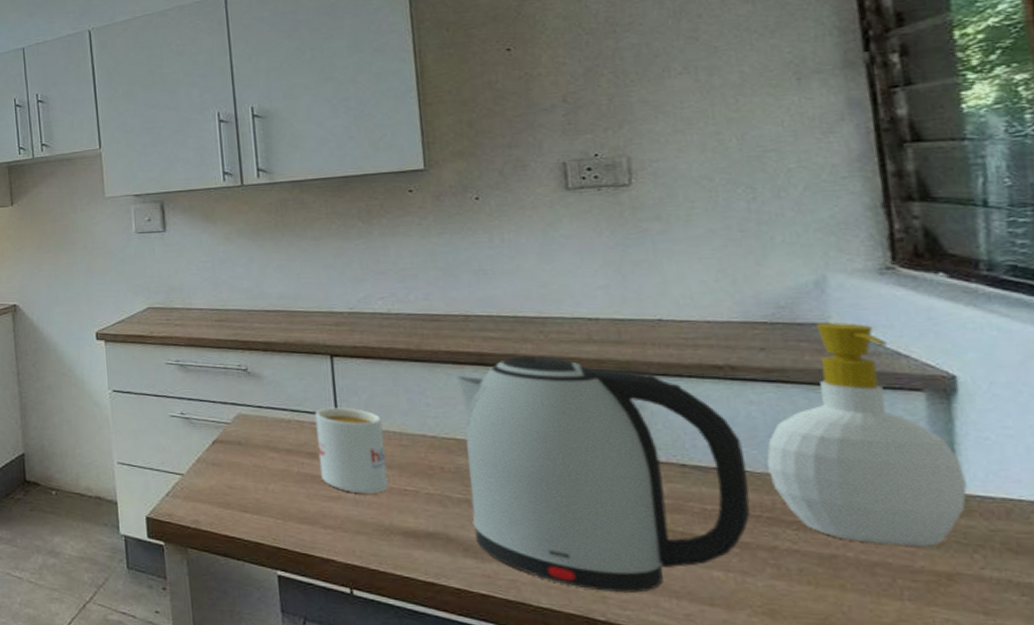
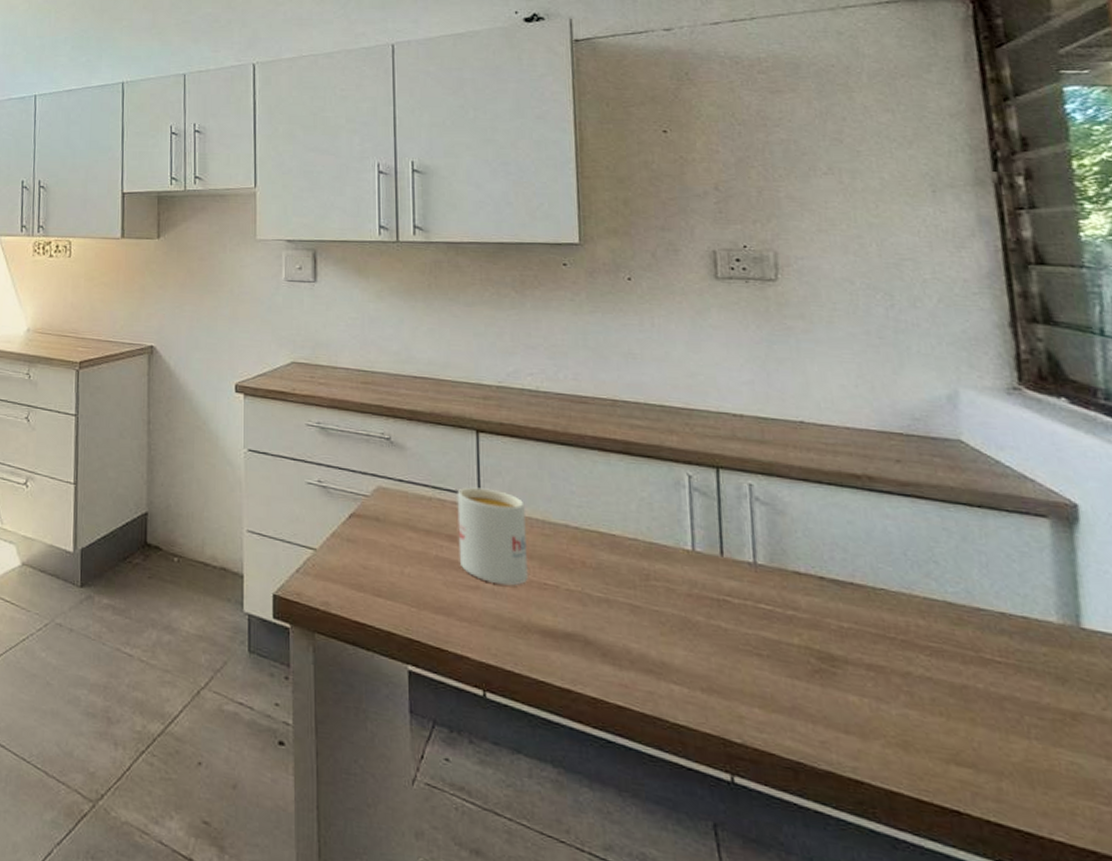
kettle: present [455,356,750,594] -> none [600,448,885,714]
soap bottle: present [767,321,967,547] -> none [901,438,1089,682]

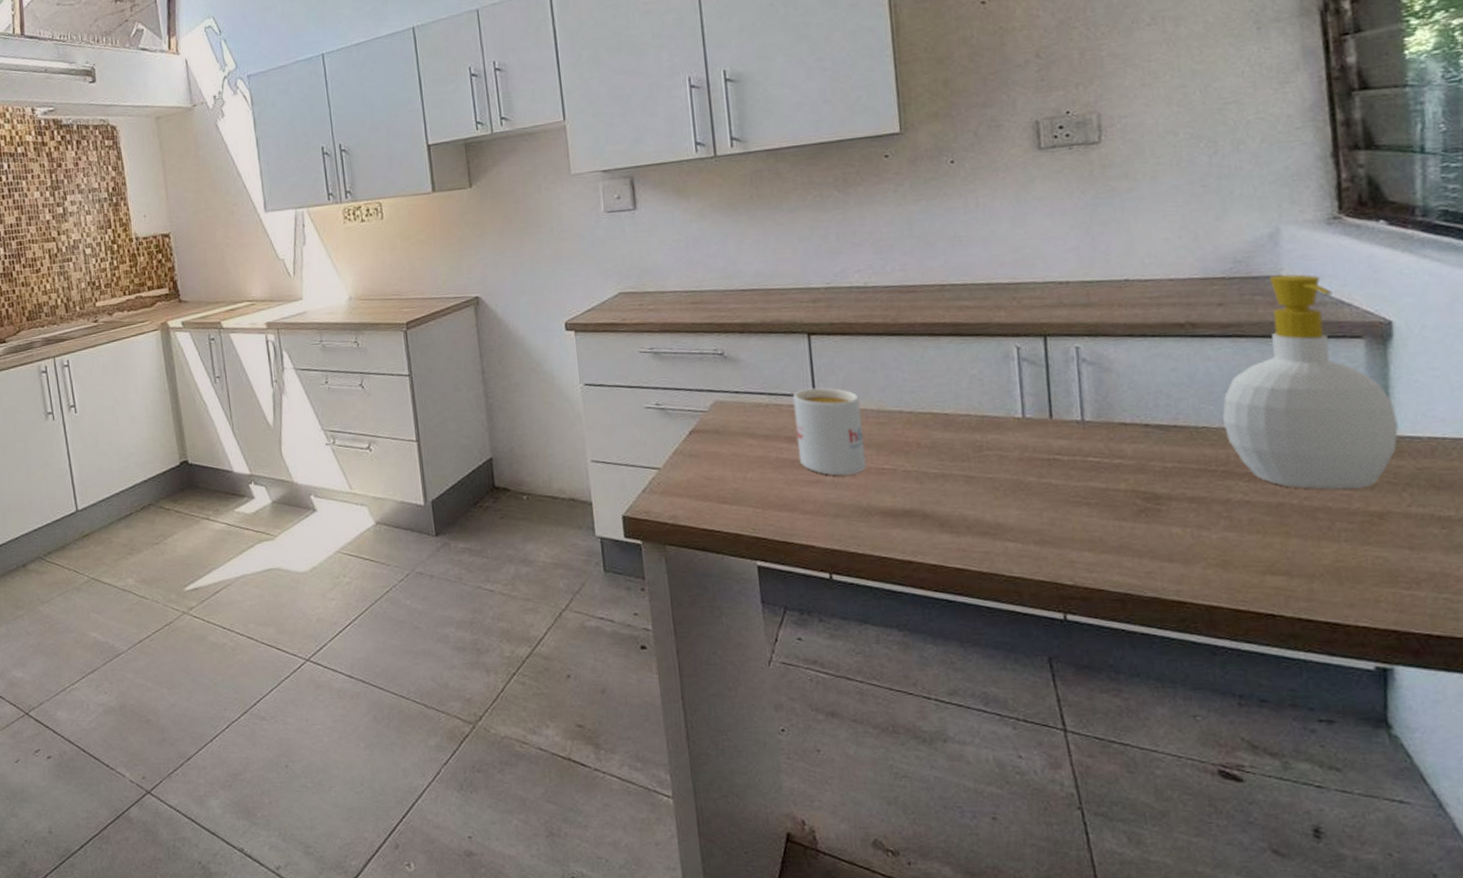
soap bottle: none [901,438,1089,682] -> present [1222,274,1399,491]

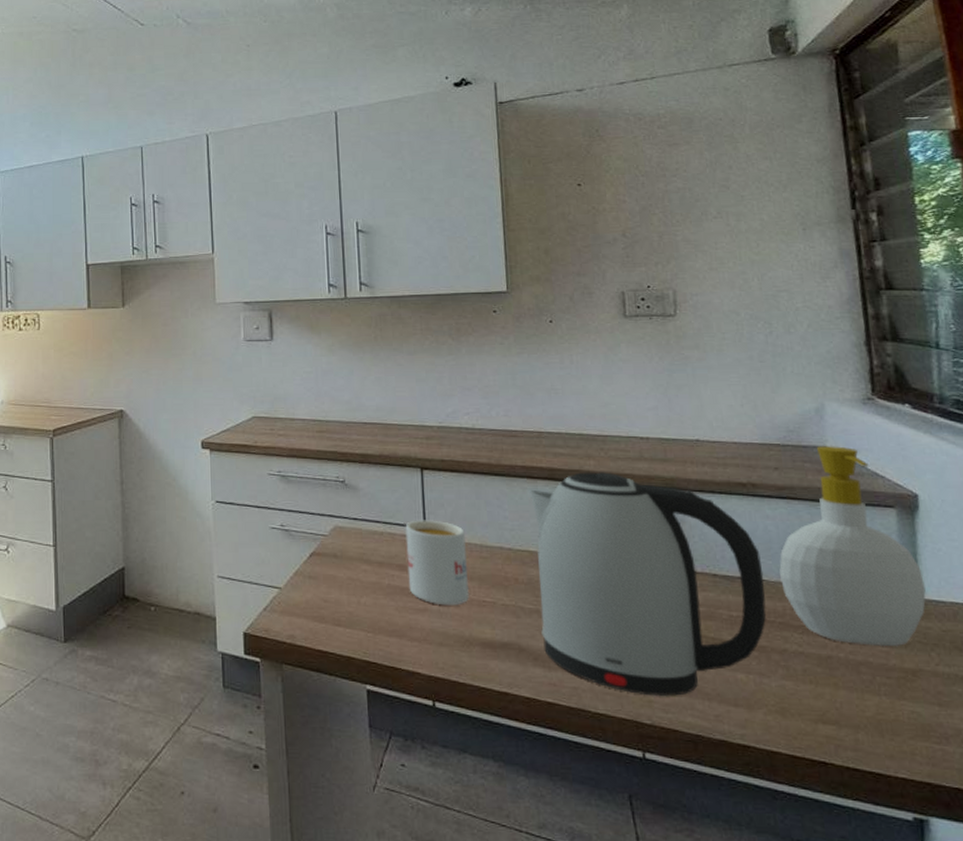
kettle: none [931,323,1207,556] -> present [529,472,766,697]

